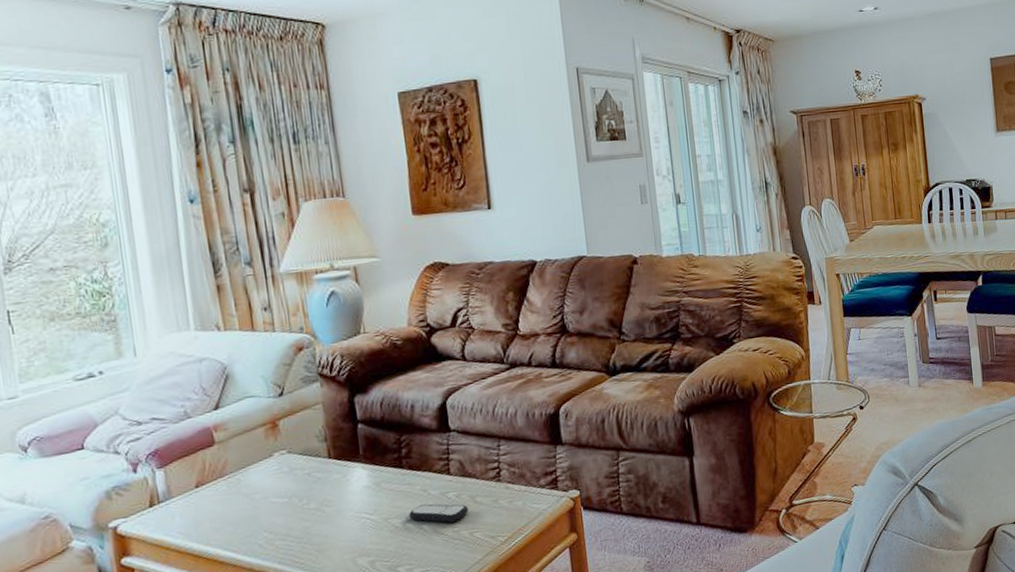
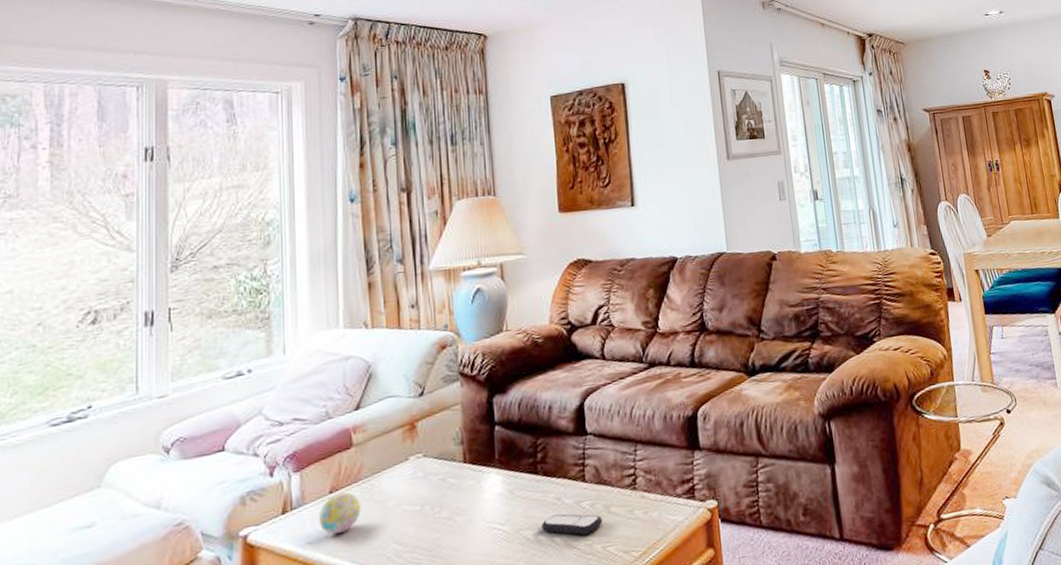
decorative ball: none [186,486,229,525] -> present [318,492,361,534]

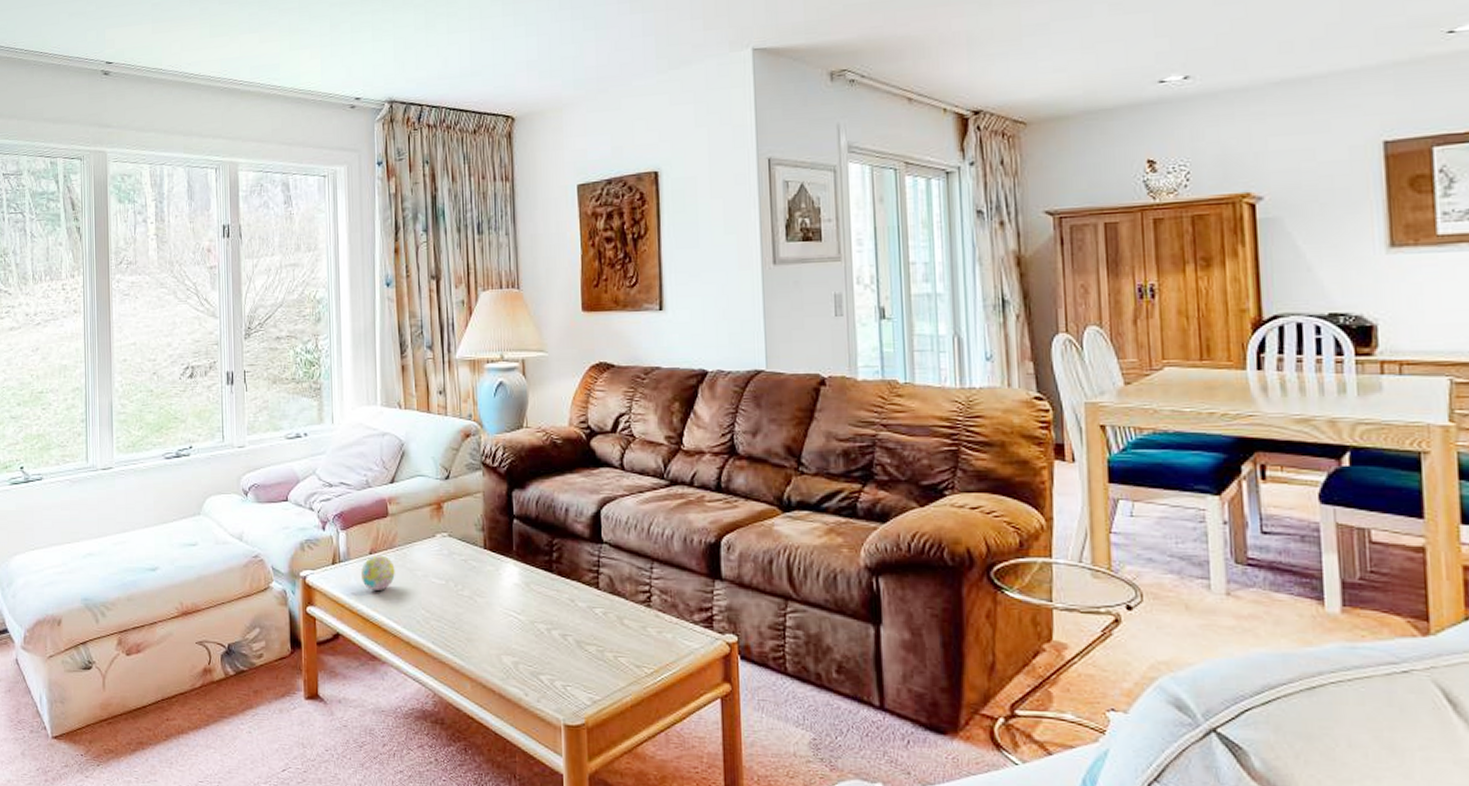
remote control: present [541,513,603,535] -> none [555,615,616,640]

